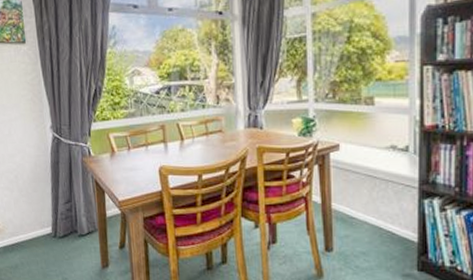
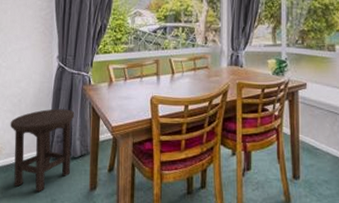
stool: none [9,184,79,270] -> present [10,108,75,192]

